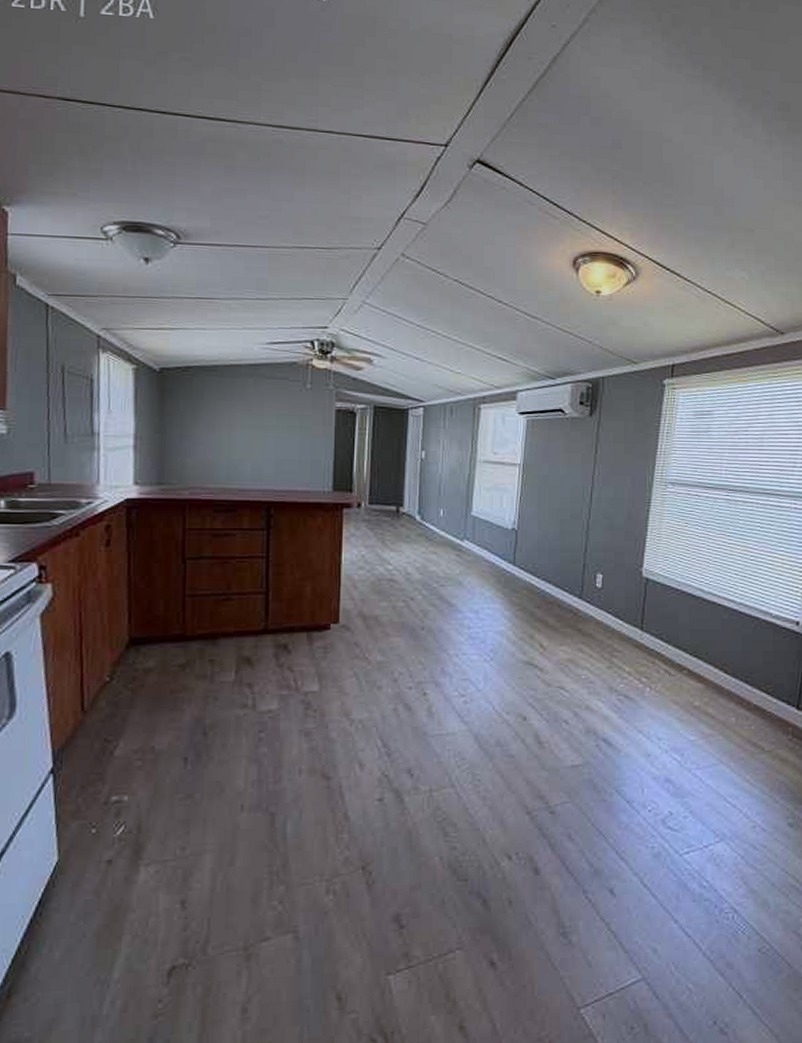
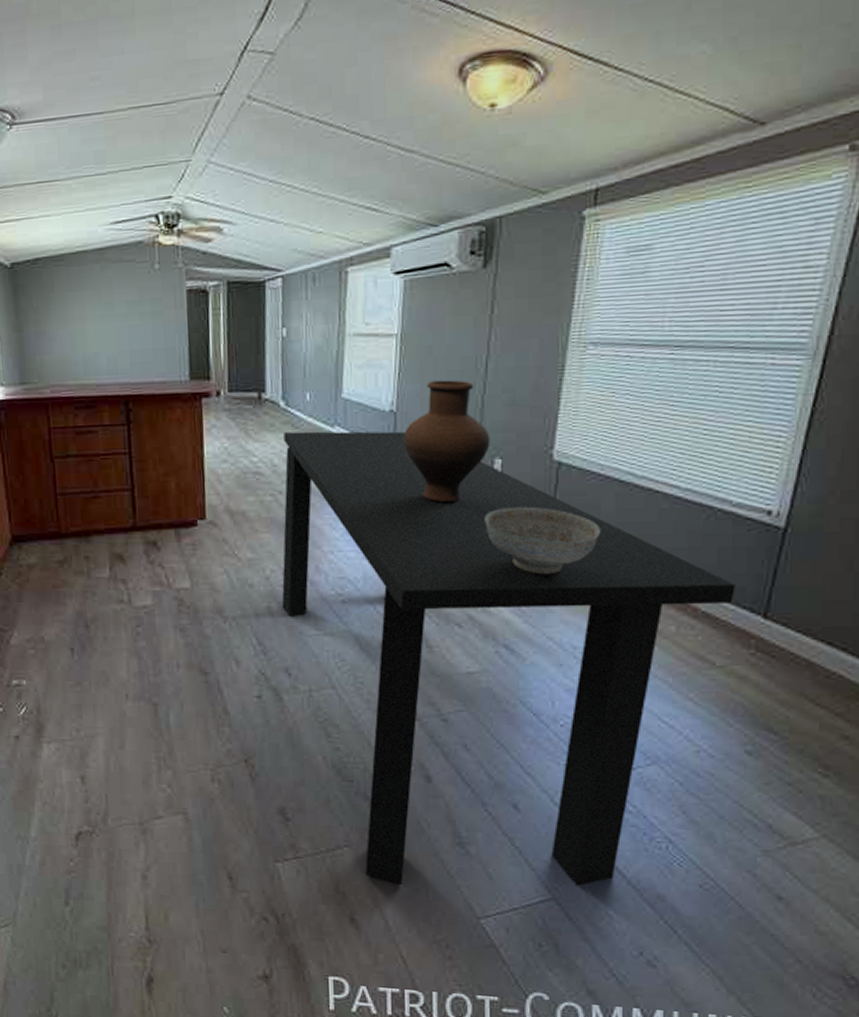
dining table: none [407,544,776,984] -> present [281,431,735,886]
vase: none [522,505,594,611] -> present [403,380,491,503]
decorative bowl: none [587,615,679,675] -> present [483,506,601,575]

